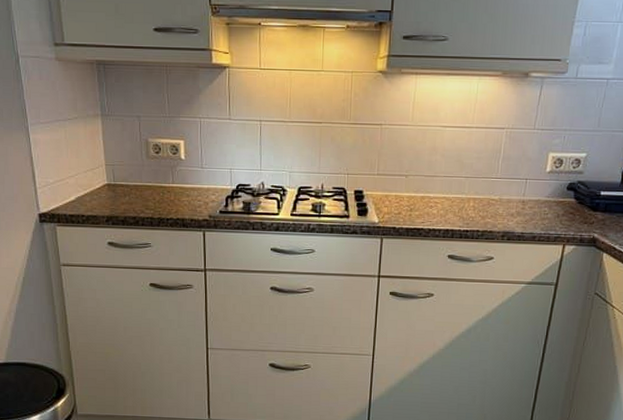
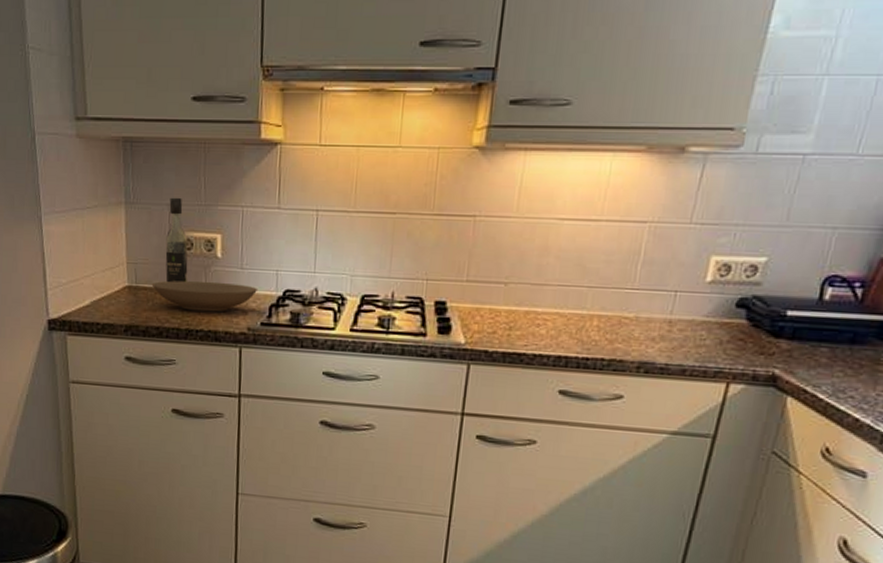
bowl: none [127,178,215,204] -> present [151,280,257,312]
bottle: none [138,110,158,181] -> present [165,197,189,283]

